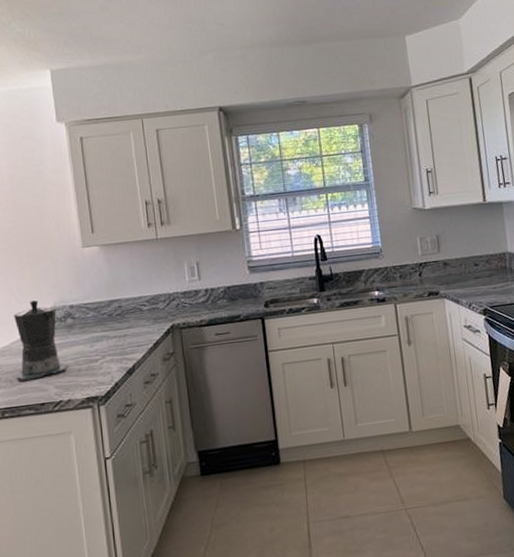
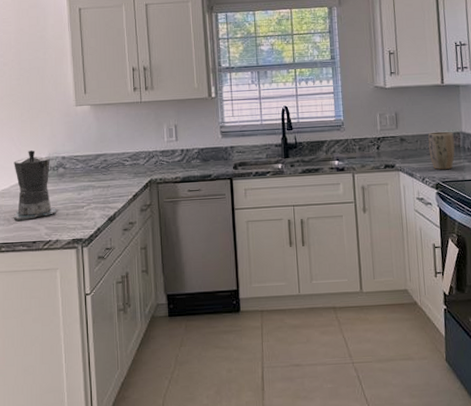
plant pot: none [472,252,502,294] -> present [428,131,455,169]

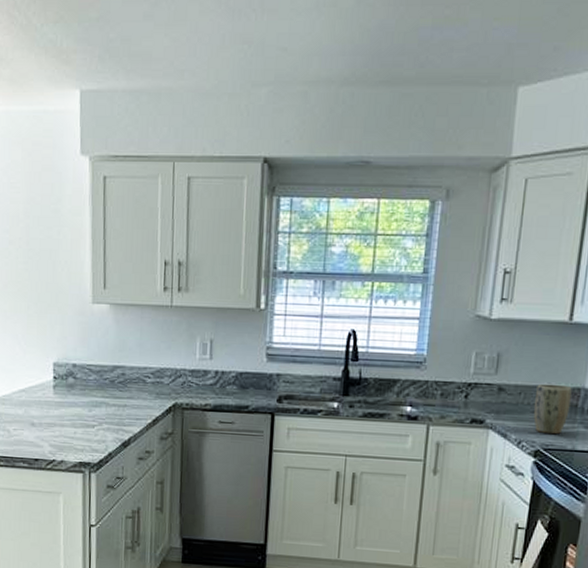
coffee maker: present [14,150,56,222] -> none [15,352,63,434]

